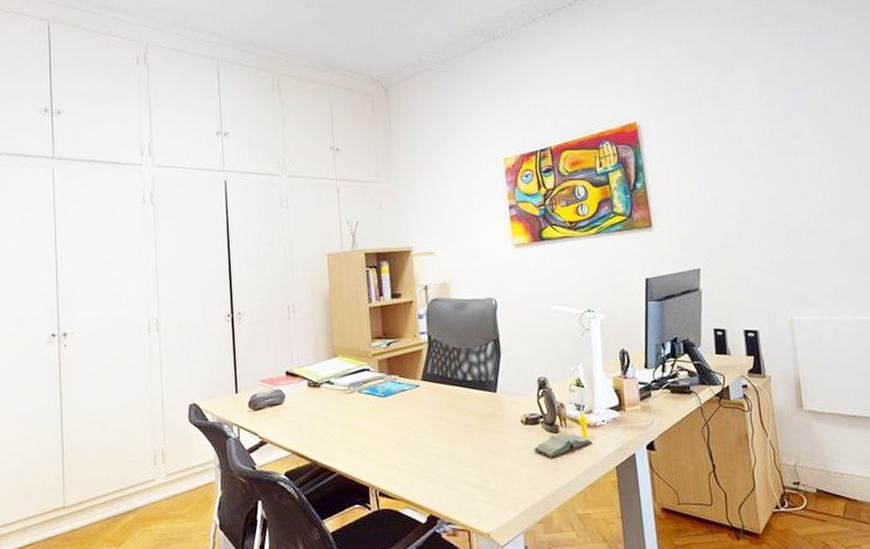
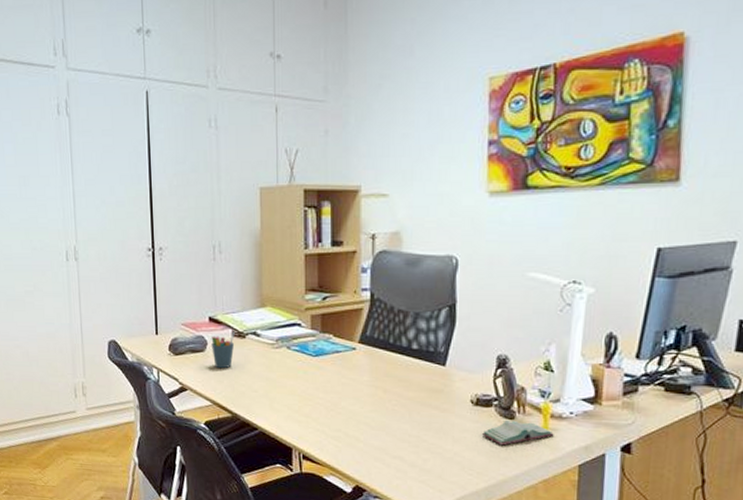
pen holder: none [289,383,310,419] -> present [211,332,235,369]

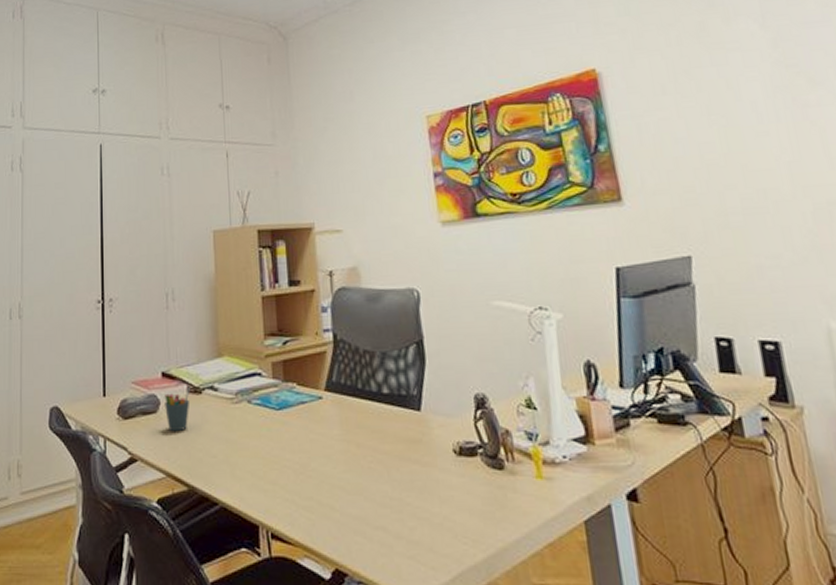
book: present [481,419,554,446] -> none [470,470,550,503]

